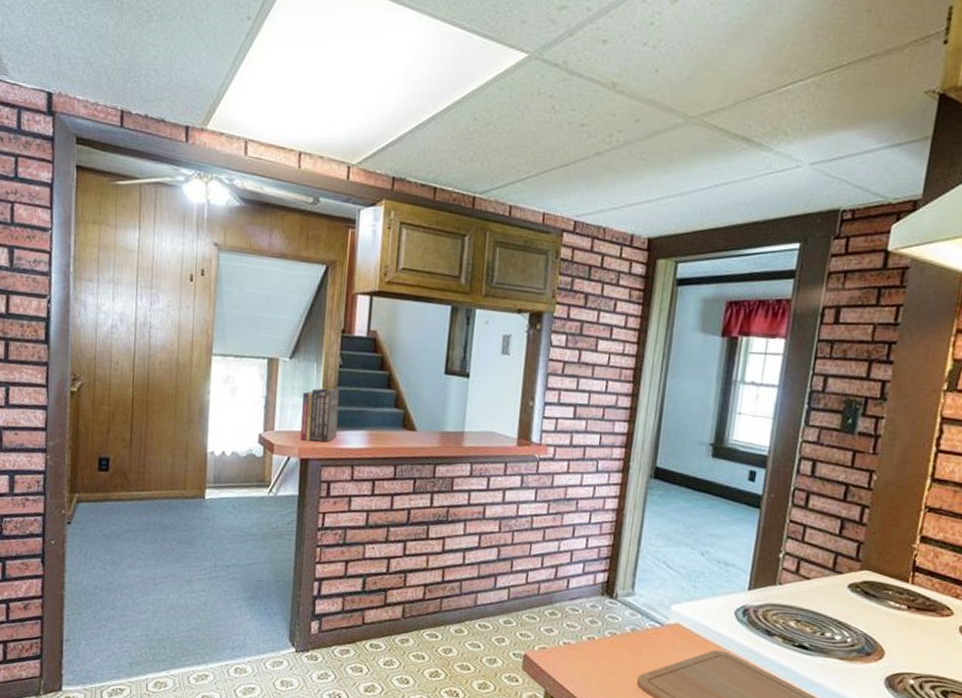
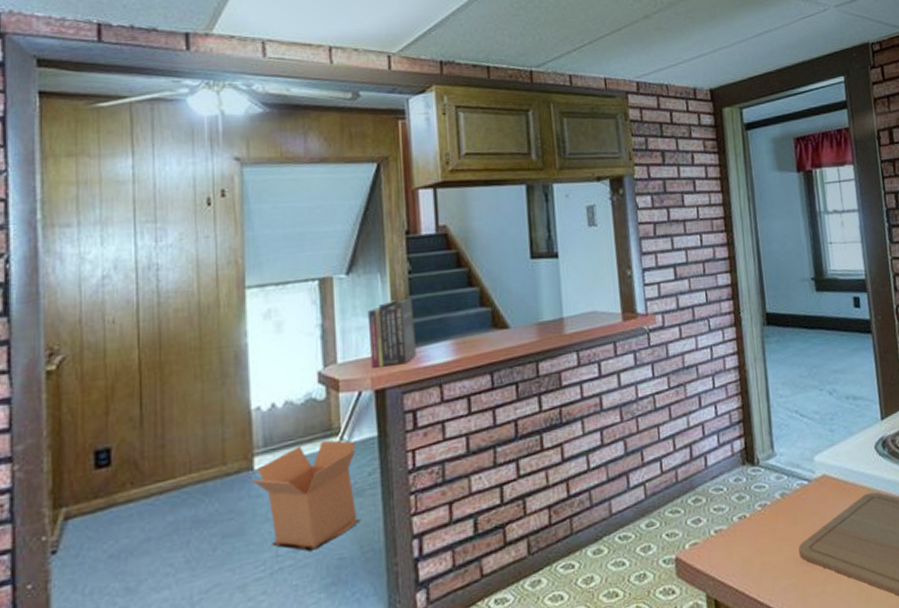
cardboard box: none [202,489,281,569] -> present [252,440,361,551]

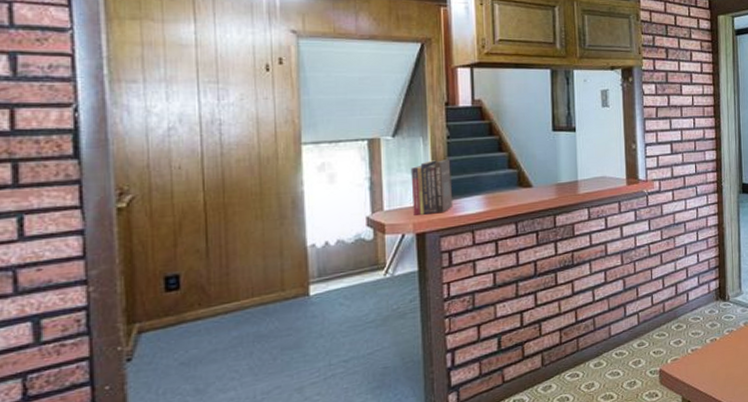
cardboard box: present [252,440,361,551] -> none [307,273,403,361]

